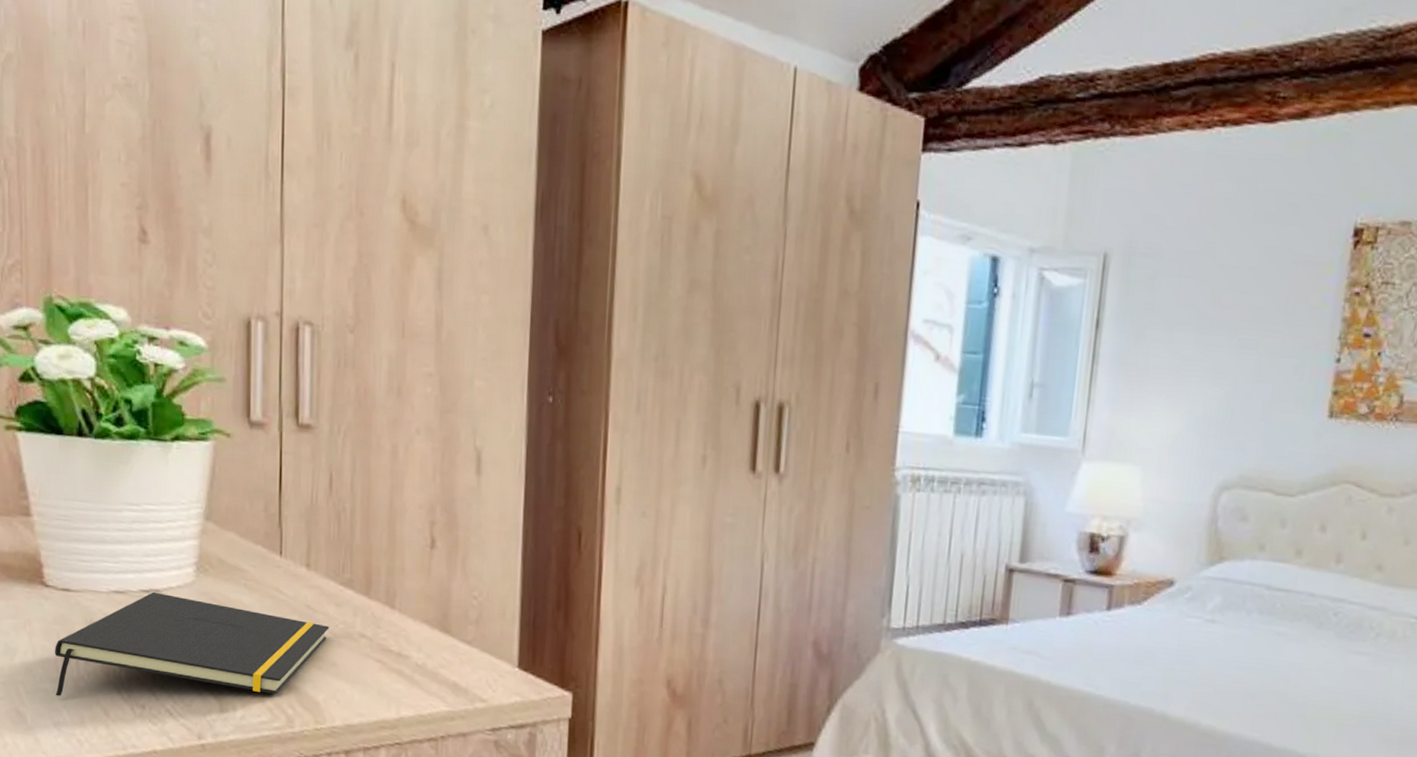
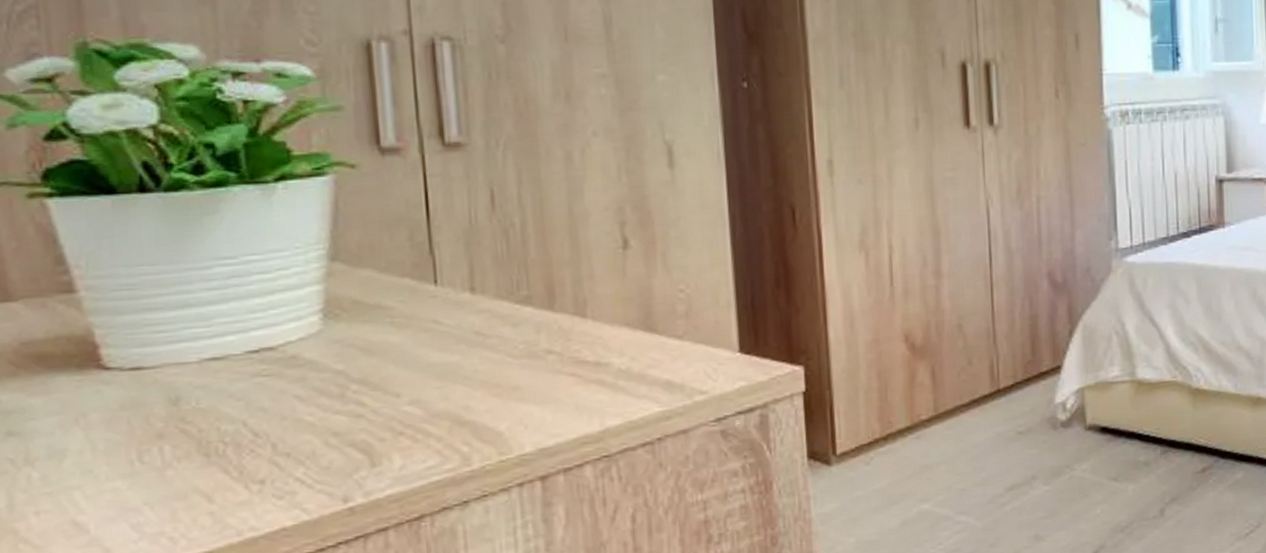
notepad: present [55,592,329,697] -> none [125,348,507,493]

